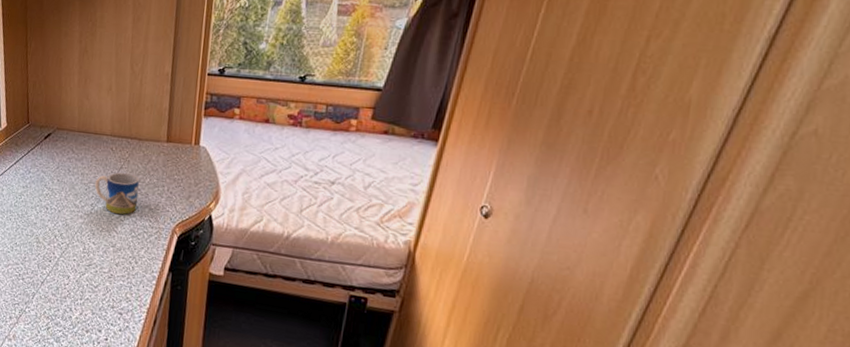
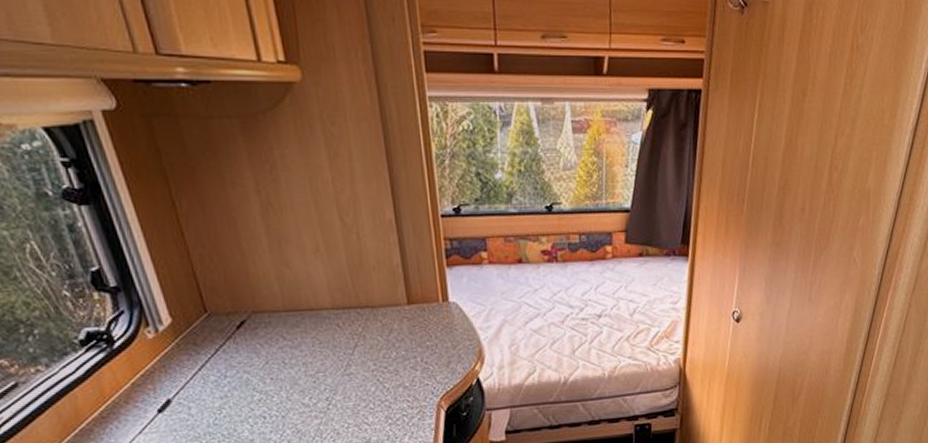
mug: present [94,172,139,215] -> none [324,350,388,403]

